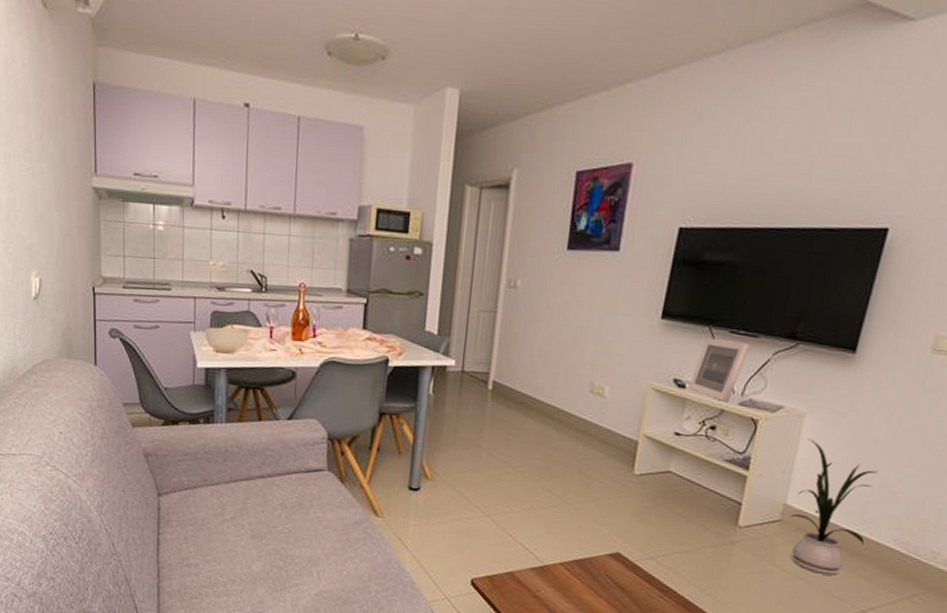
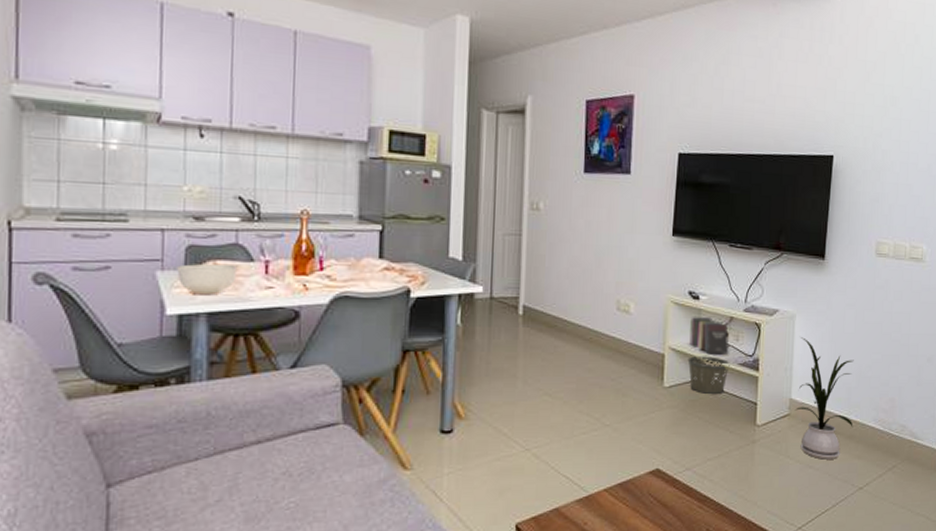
basket: none [663,446,714,489] -> present [687,356,730,395]
books: none [667,405,718,449] -> present [688,316,729,355]
picture frame: present [687,337,751,402] -> none [701,251,747,309]

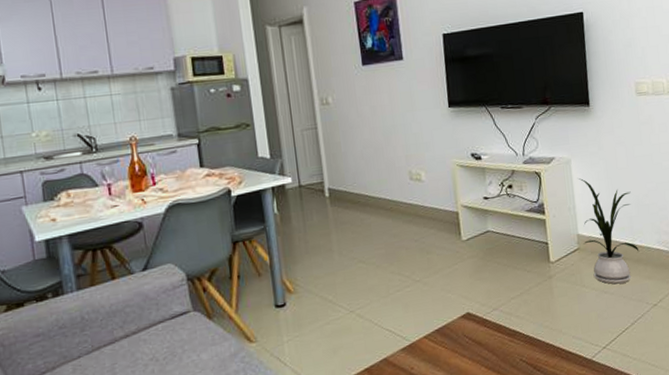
bowl: present [177,263,238,296] -> none [38,191,87,222]
basket: present [687,356,730,395] -> none [479,207,518,242]
books: present [688,316,729,355] -> none [476,173,516,207]

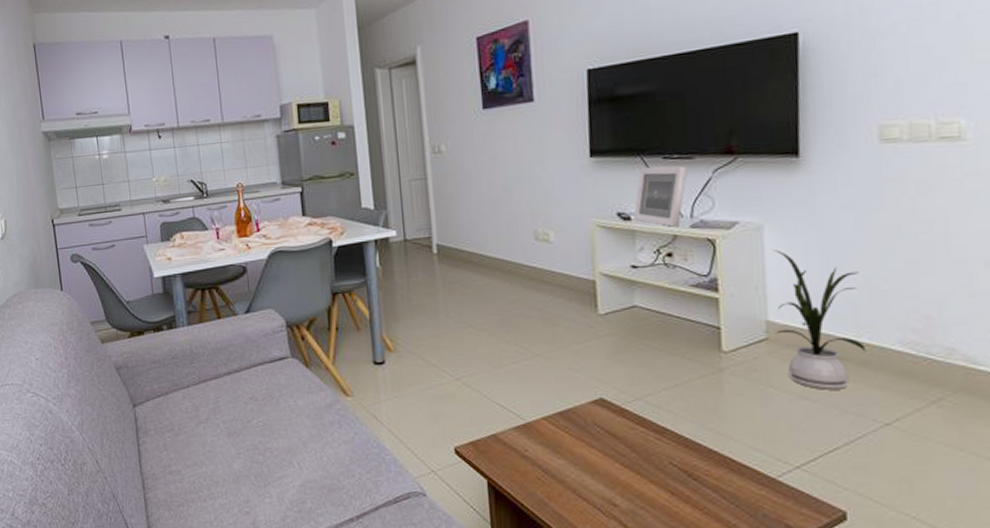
picture frame: none [483,114,519,164] -> present [633,165,687,227]

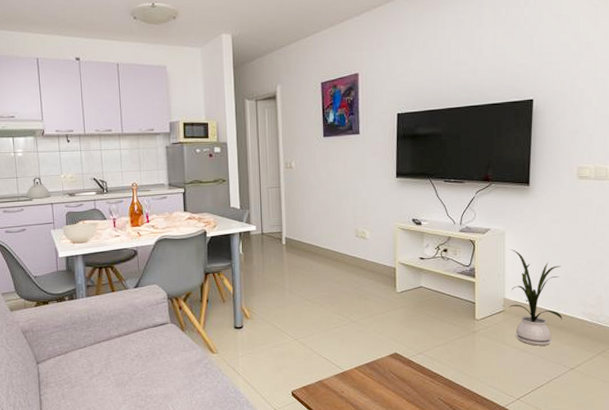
kettle: none [114,182,142,209] -> present [26,176,50,199]
bowl: none [156,233,198,261] -> present [62,222,98,244]
picture frame: present [633,165,687,227] -> none [423,186,460,231]

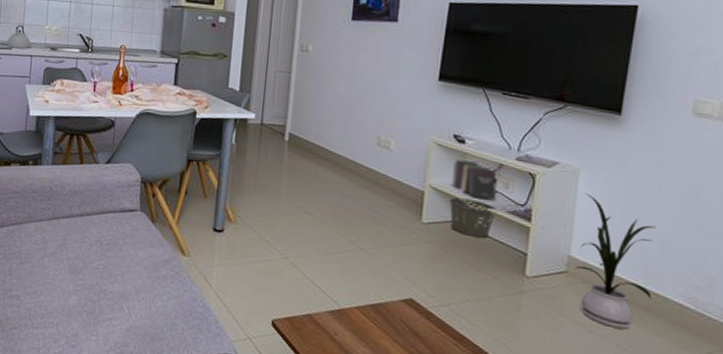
bowl: present [62,222,98,244] -> none [38,81,76,105]
books: none [414,237,449,267] -> present [450,159,498,201]
basket: none [414,268,450,297] -> present [449,197,497,238]

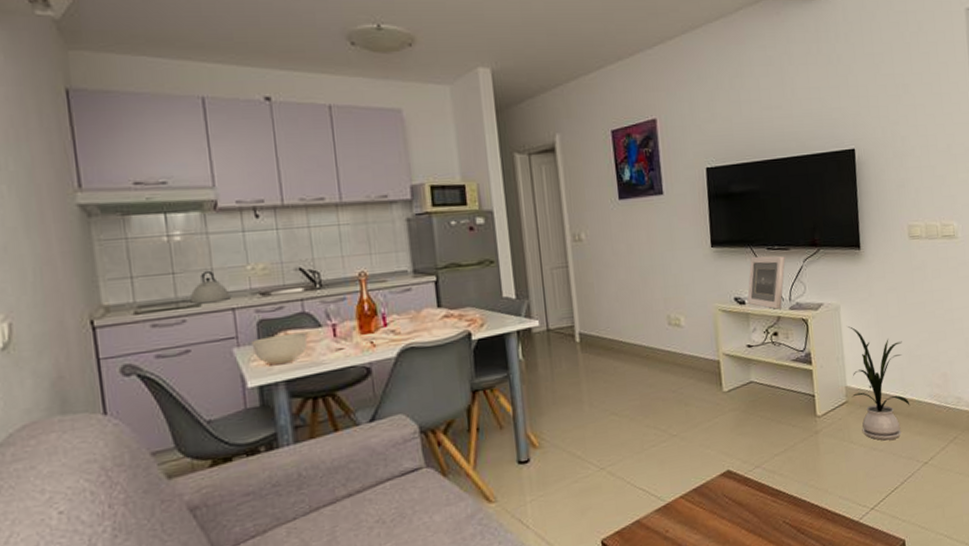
bowl: none [38,81,76,105] -> present [251,332,308,366]
basket: present [449,197,497,238] -> none [742,356,784,393]
books: present [450,159,498,201] -> none [740,319,781,356]
picture frame: none [467,98,522,157] -> present [747,255,785,309]

